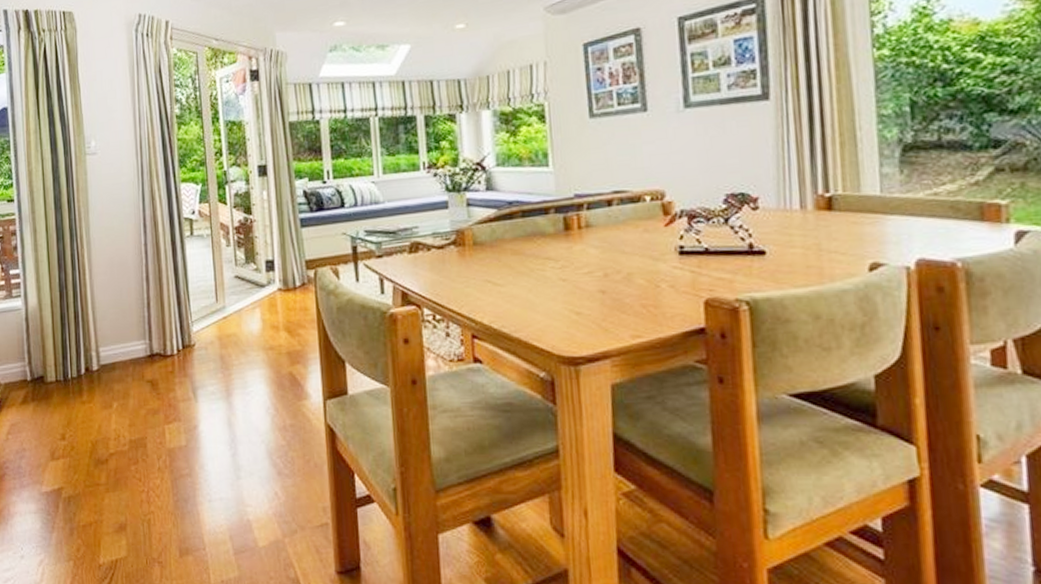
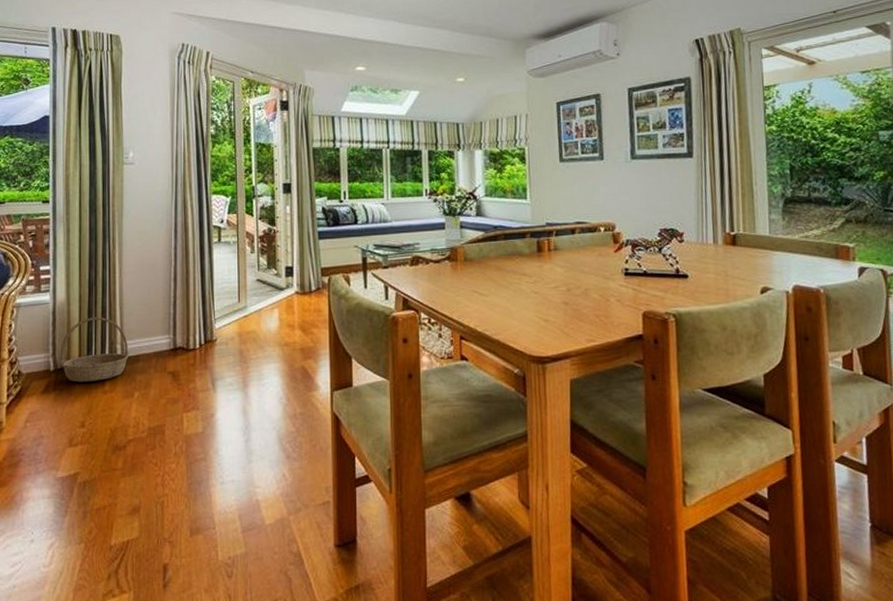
basket: none [36,322,105,393] -> present [60,317,129,383]

